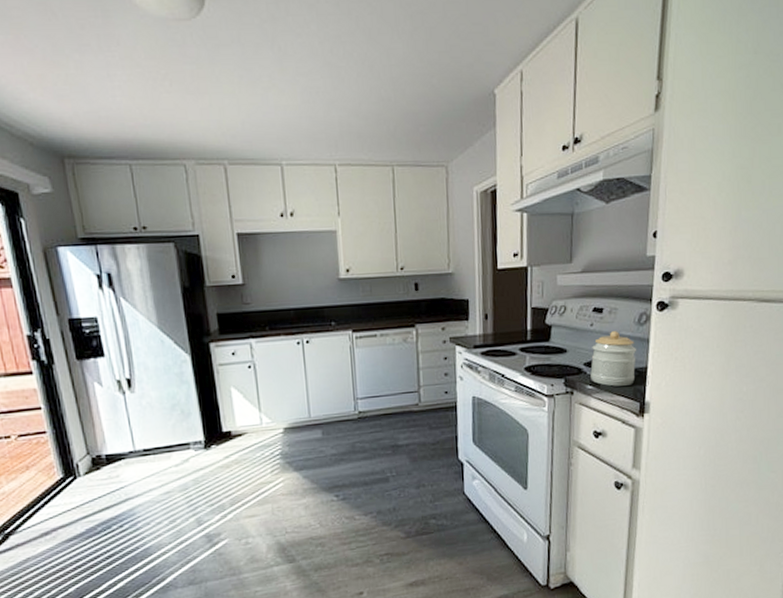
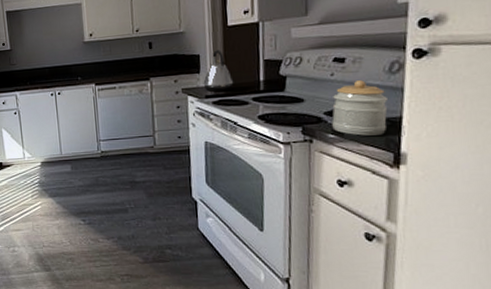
kettle: none [472,295,502,342] -> present [203,49,234,93]

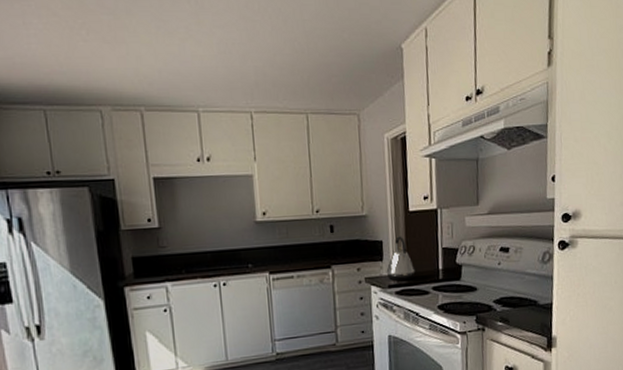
jar: present [332,80,389,136] -> none [500,269,543,323]

